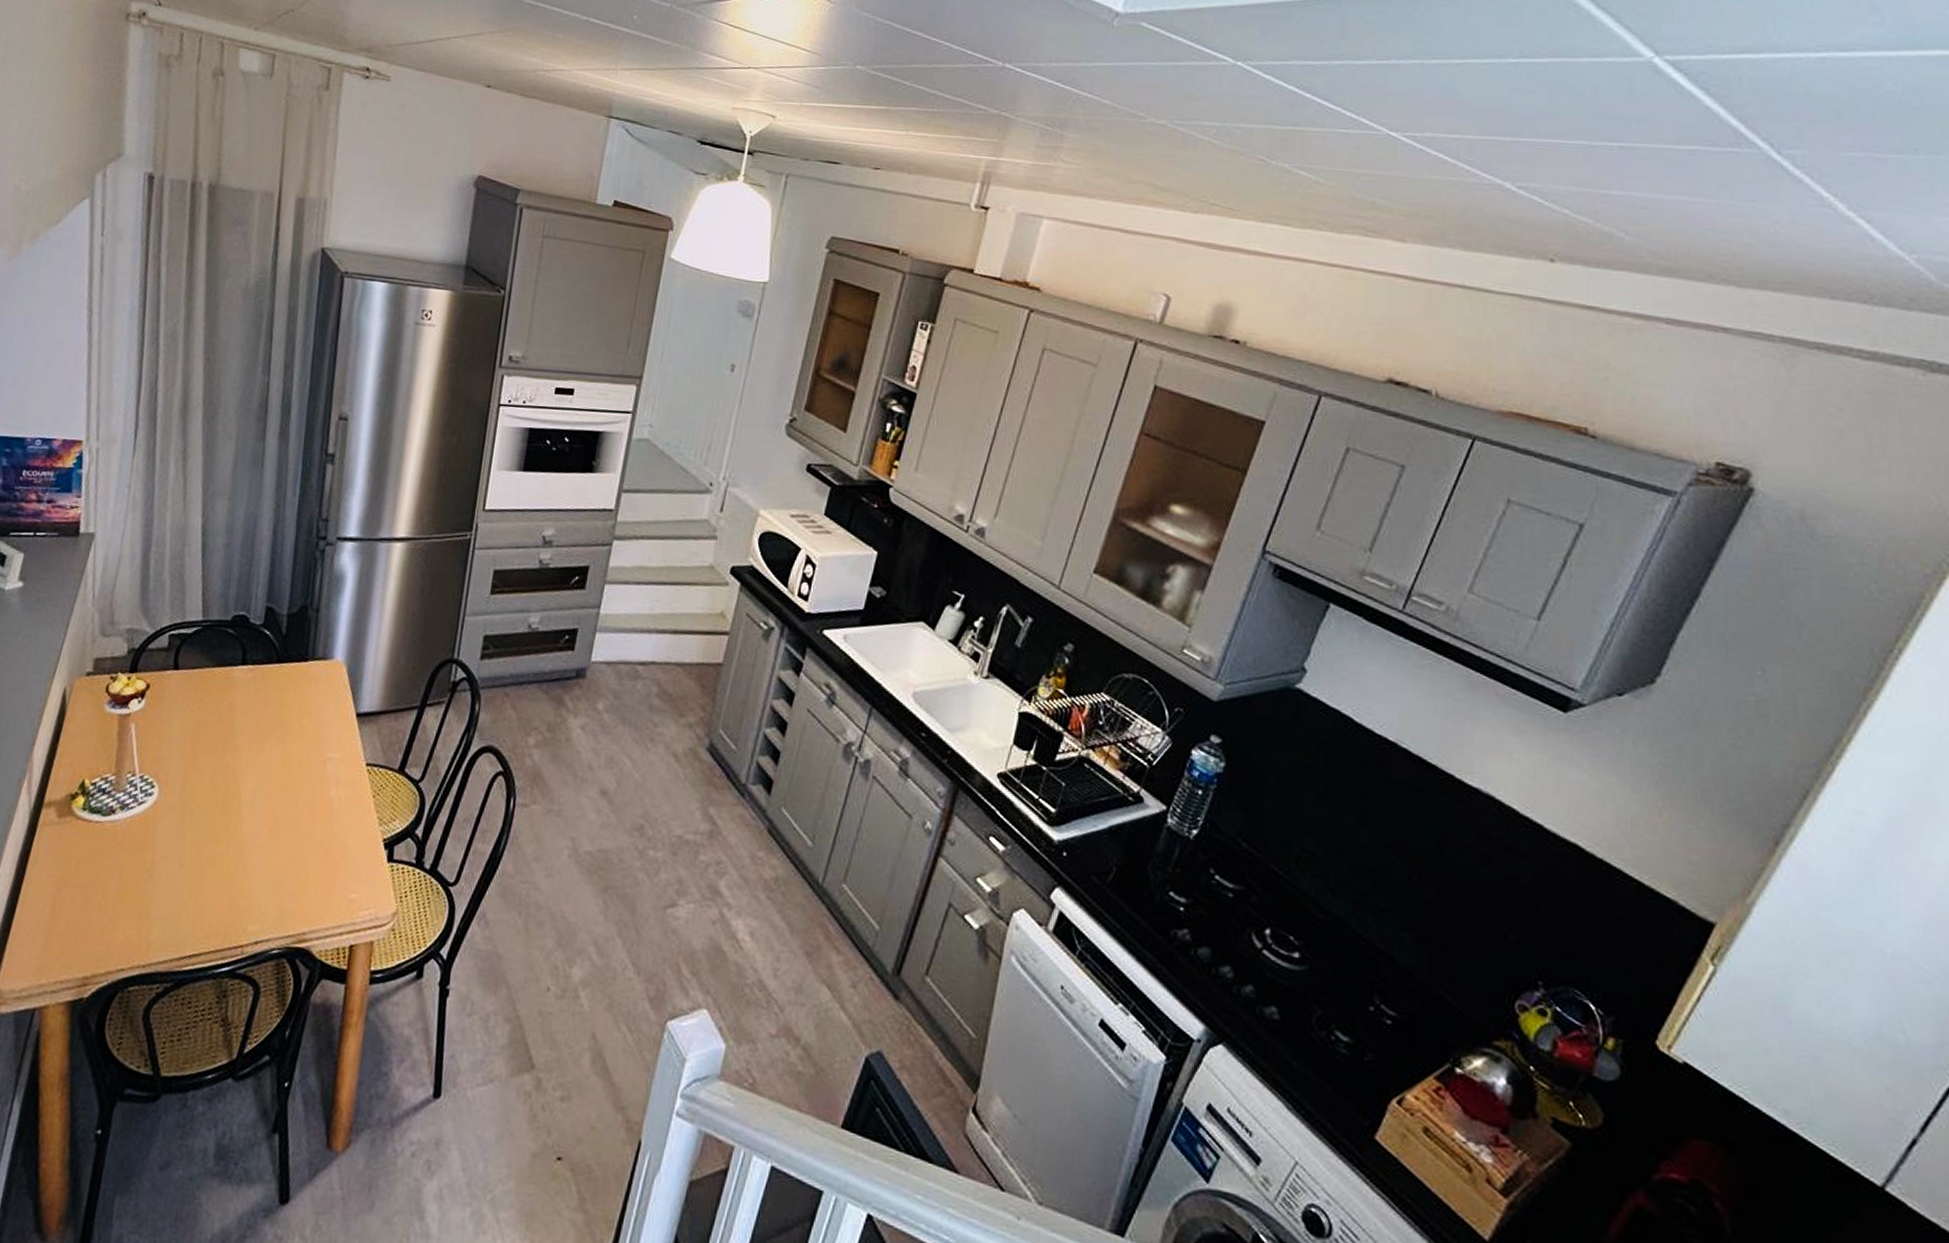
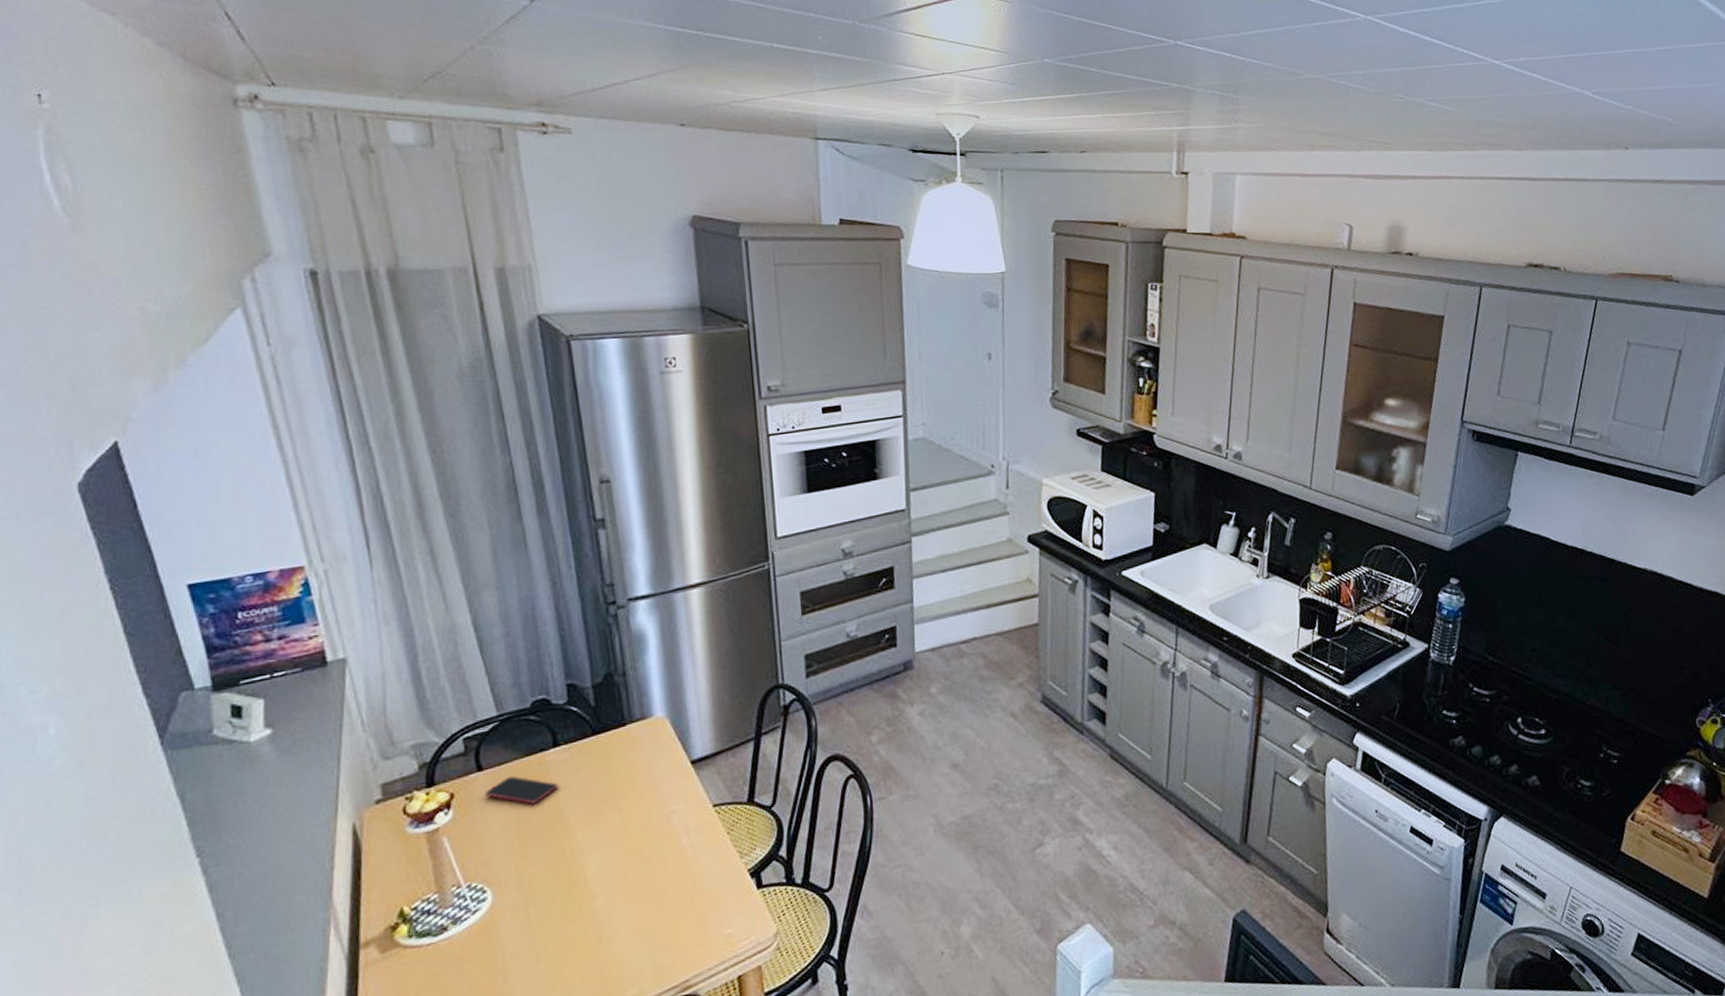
smartphone: none [174,682,237,715] -> present [484,776,558,805]

